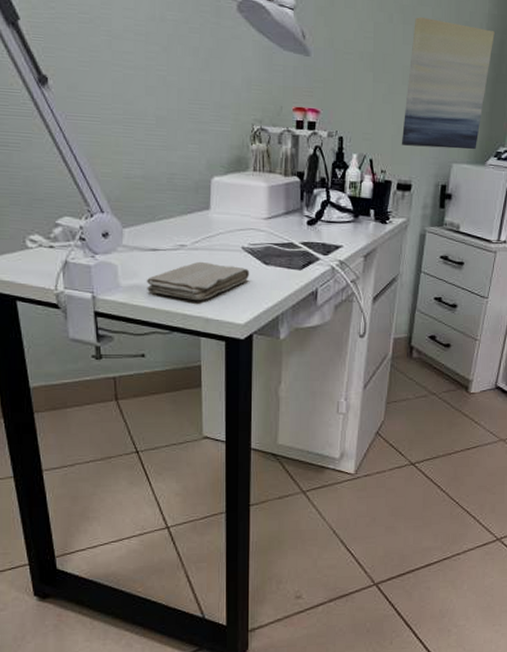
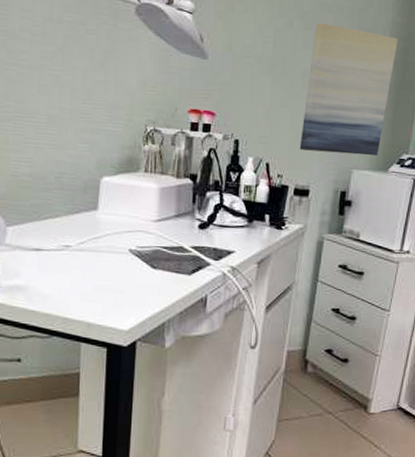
washcloth: present [147,261,250,300] -> none [28,263,137,304]

